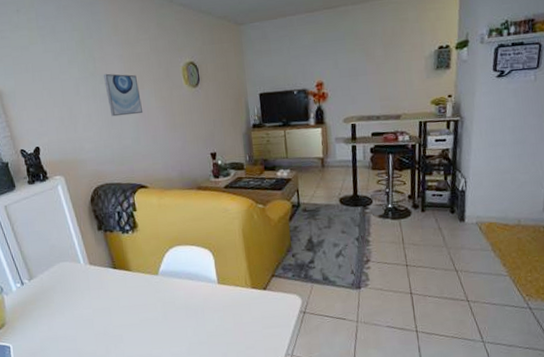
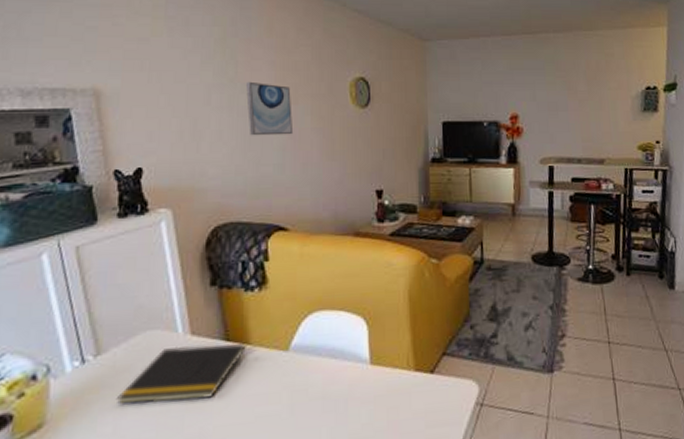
notepad: none [47,269,128,312] -> present [115,342,246,404]

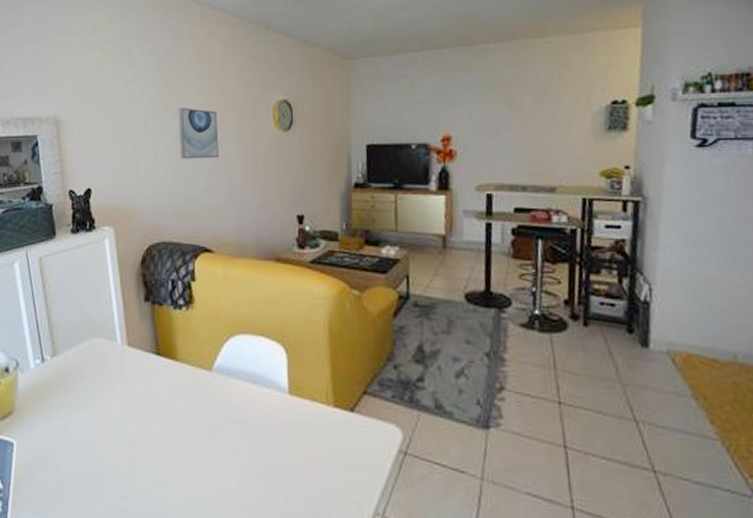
notepad: present [115,342,246,404] -> none [67,355,174,407]

